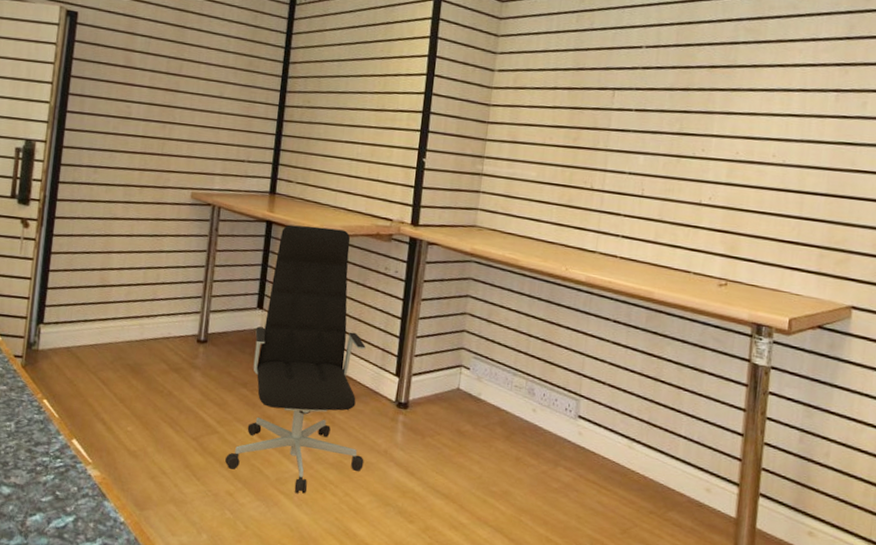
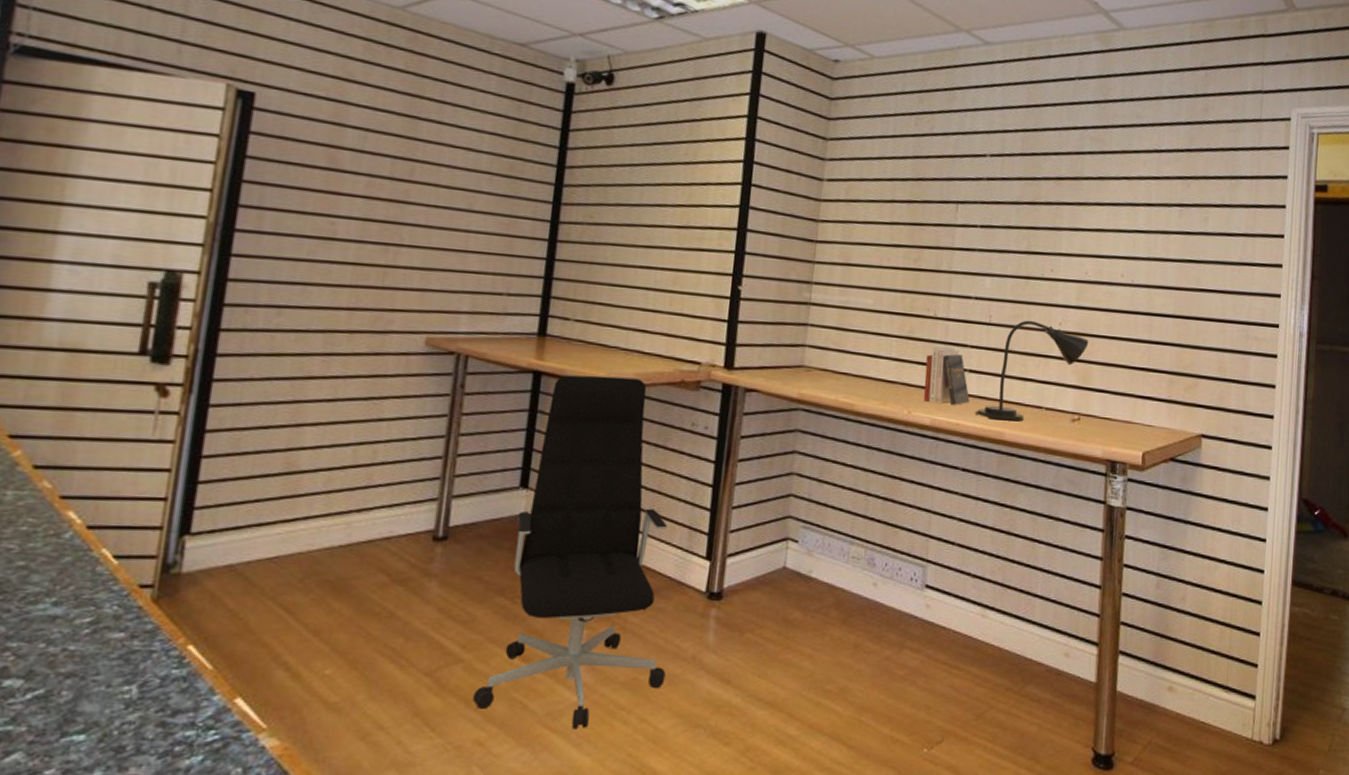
books: none [580,214,622,266] -> present [924,346,970,405]
desk lamp: none [626,194,738,283] -> present [974,320,1089,422]

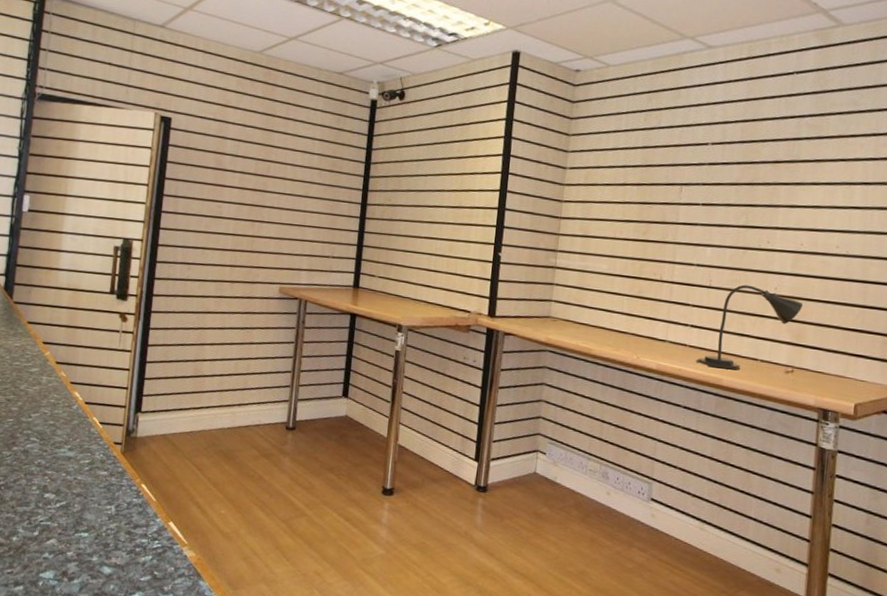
office chair: present [473,375,667,730] -> none [313,317,446,574]
books: present [924,346,970,405] -> none [651,305,691,354]

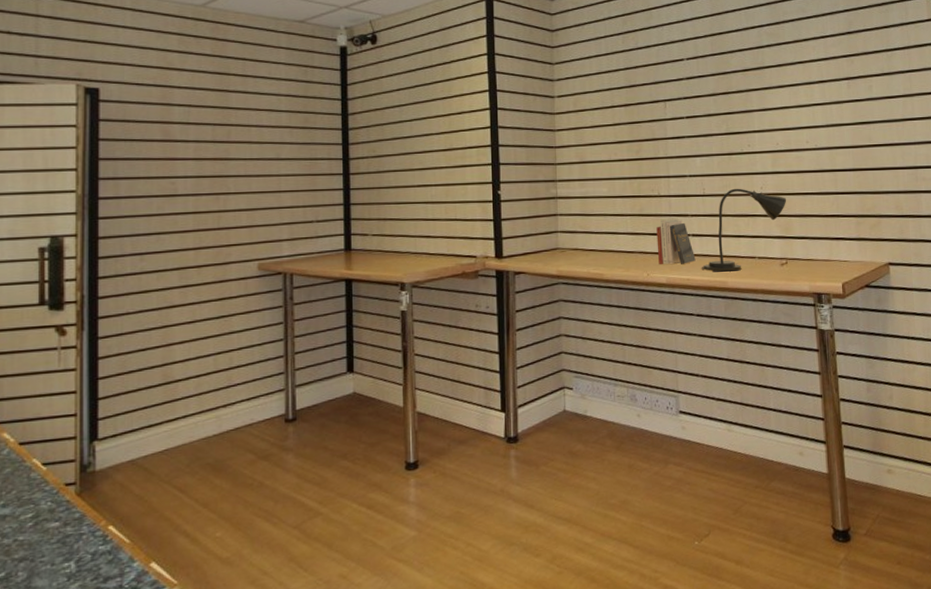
books: none [651,305,691,354] -> present [656,218,696,265]

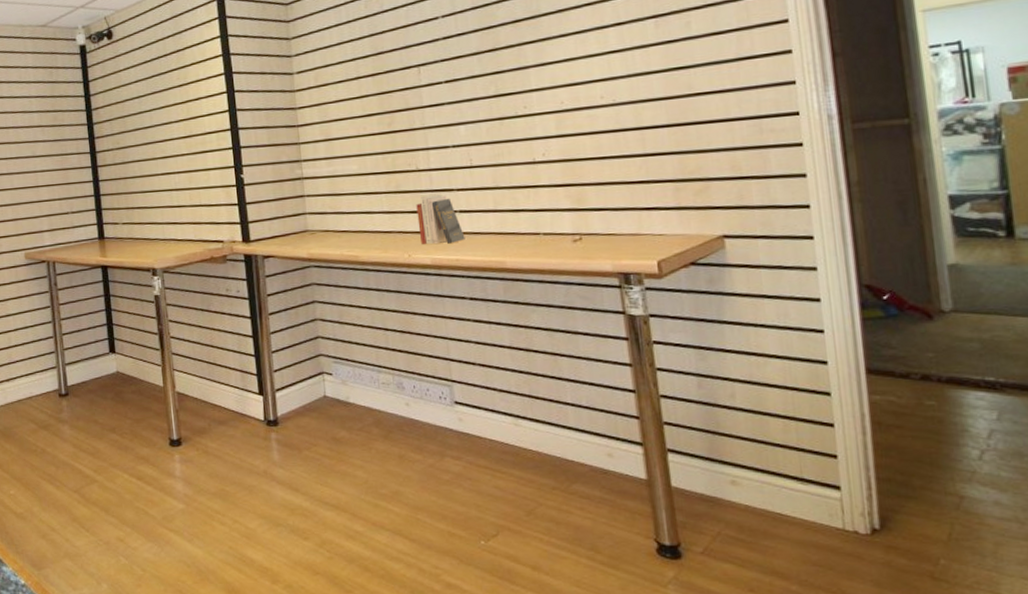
desk lamp: present [701,188,787,272] -> none [472,156,578,251]

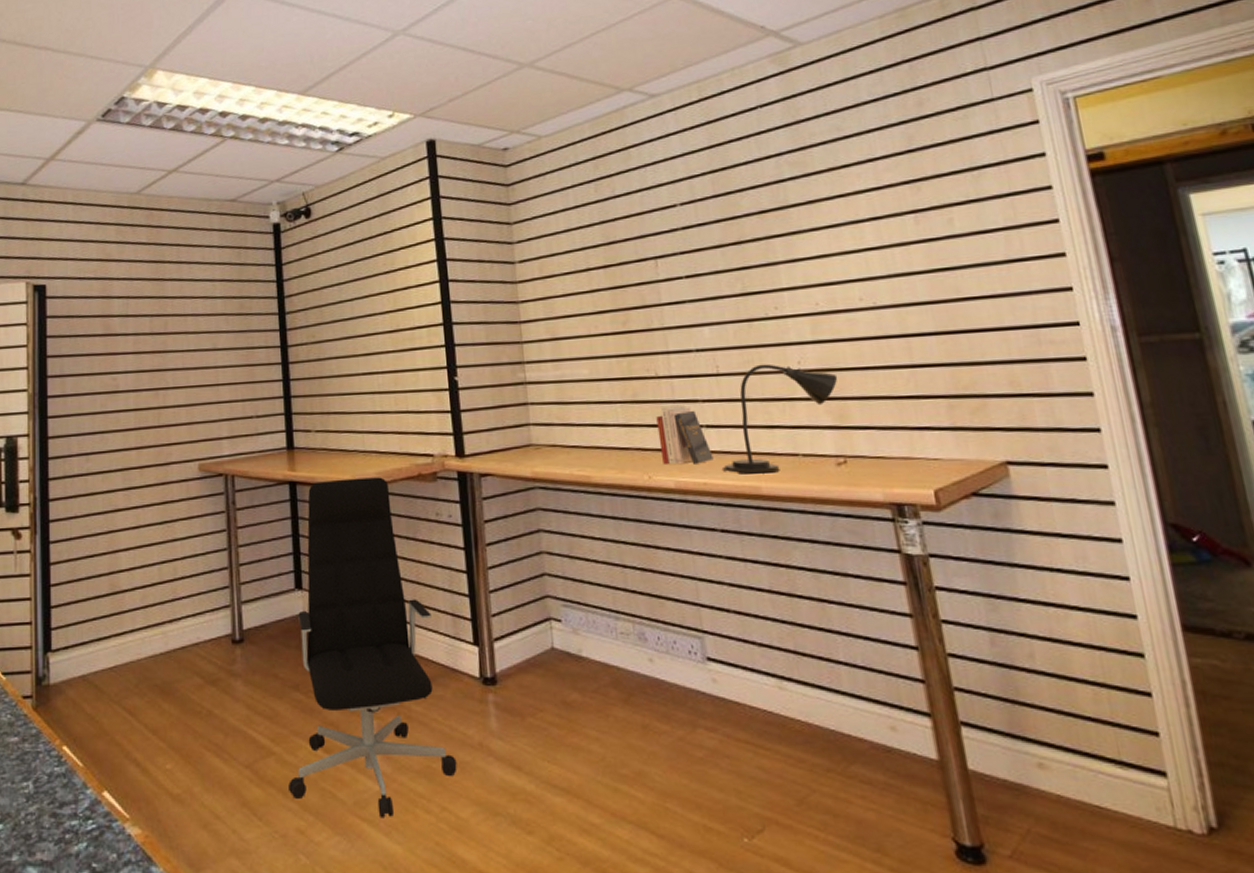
office chair: none [109,260,246,529] -> present [288,477,457,818]
desk lamp: none [472,156,578,251] -> present [721,364,838,474]

